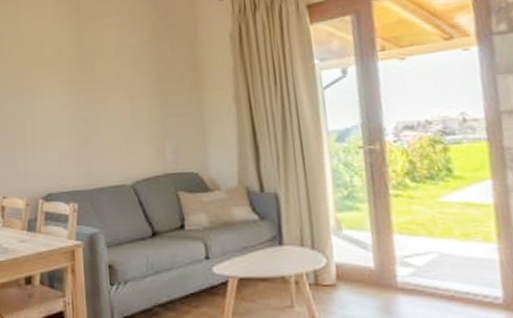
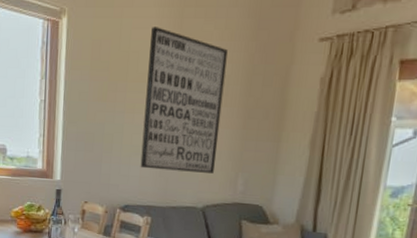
wall art: none [50,12,138,152] -> present [140,27,228,173]

